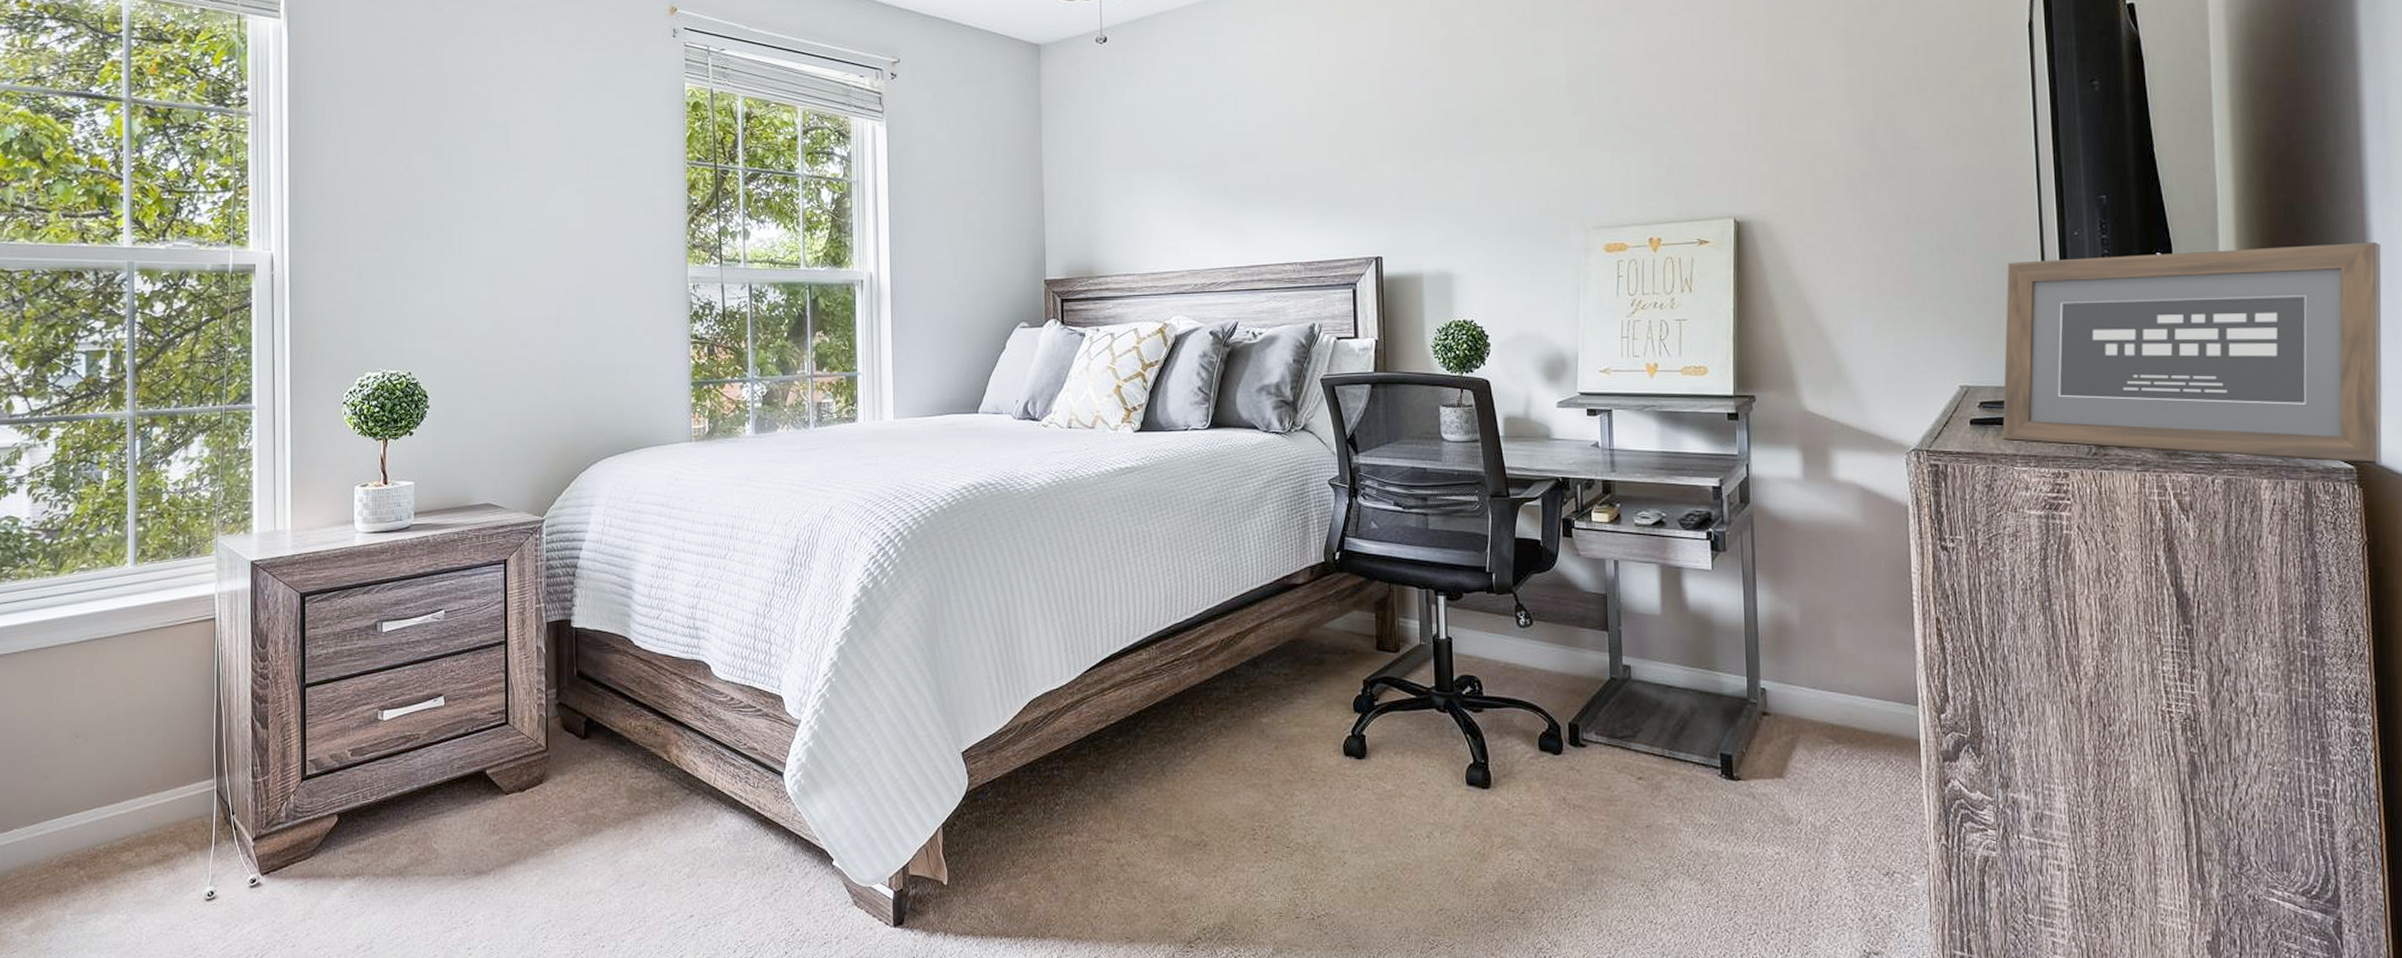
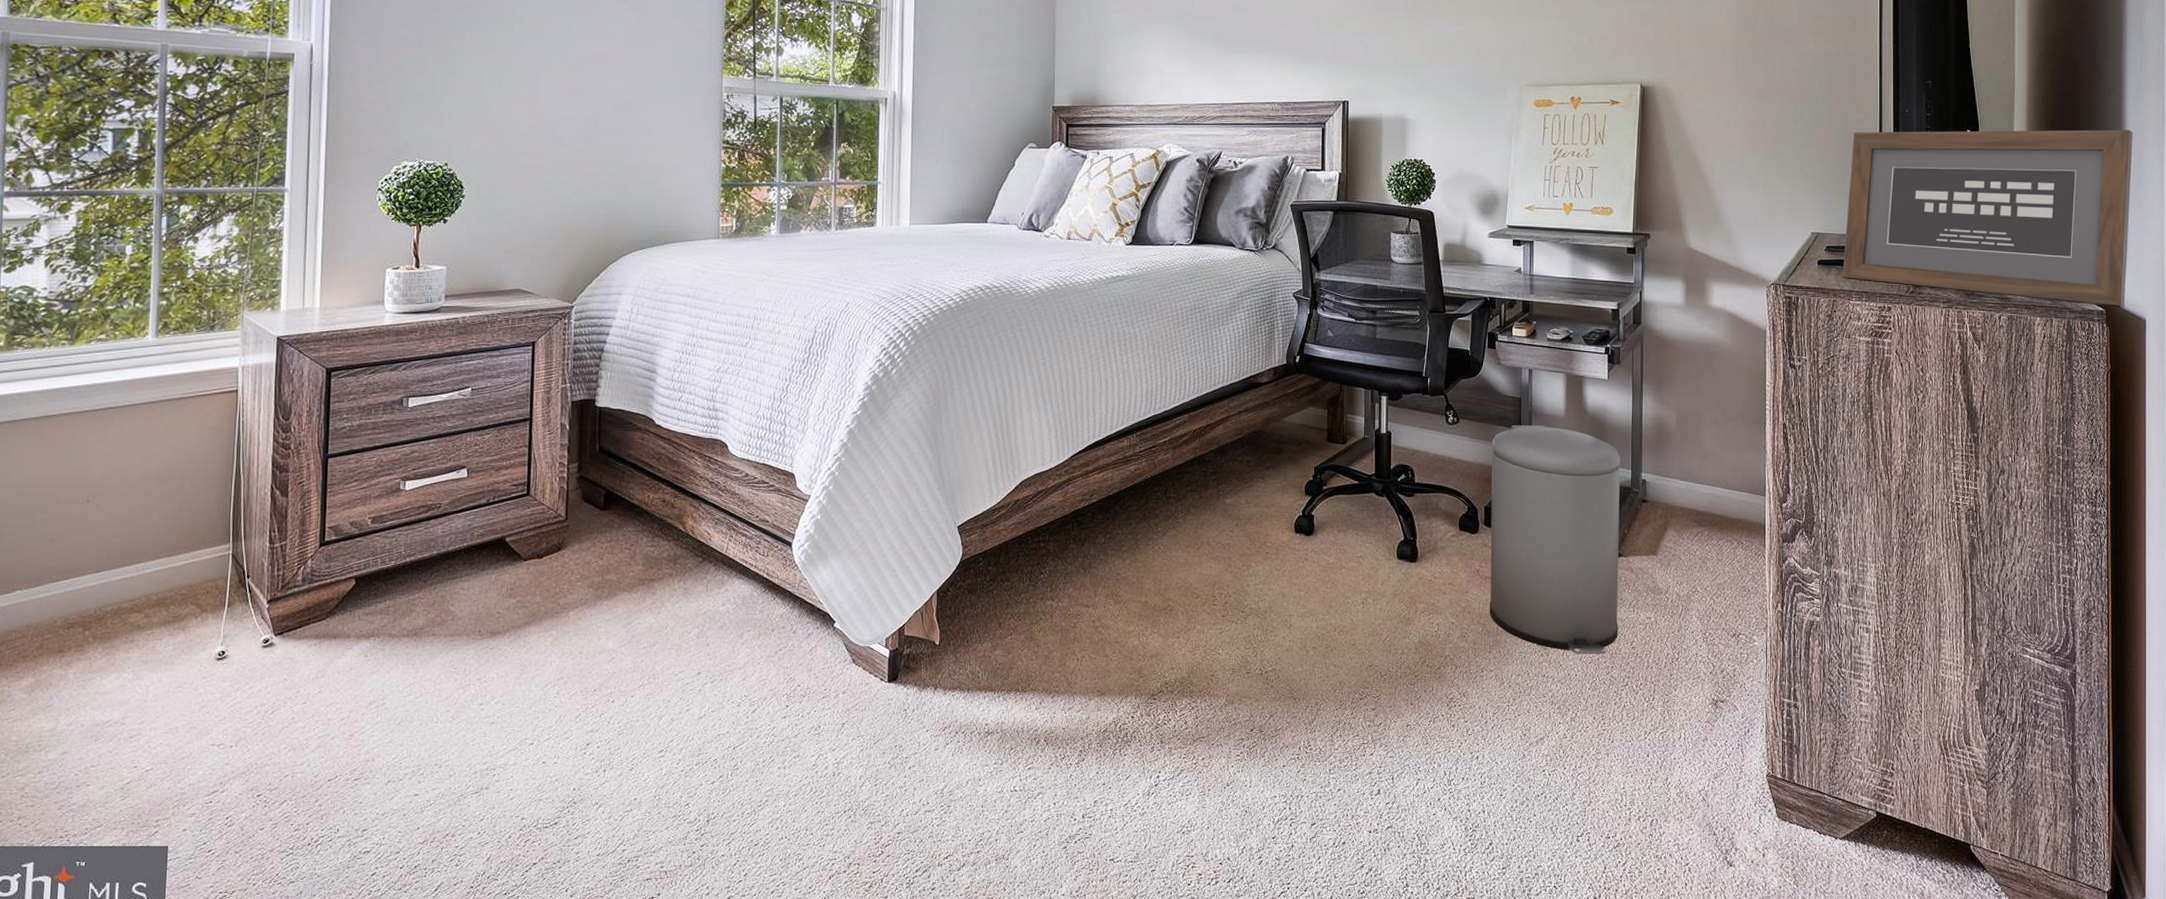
pedal bin: none [1573,625,1741,897] -> present [1489,425,1620,655]

